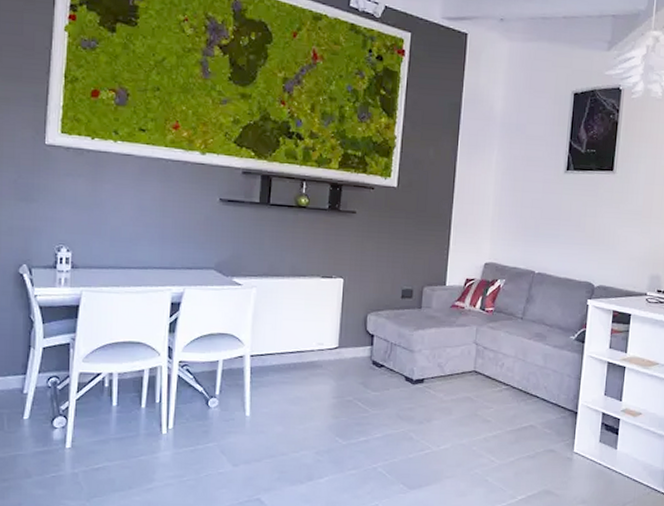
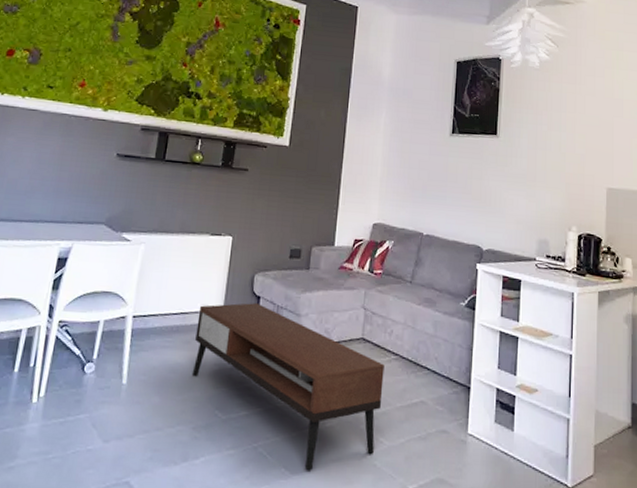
coffee table: none [311,341,496,485] -> present [191,303,385,470]

